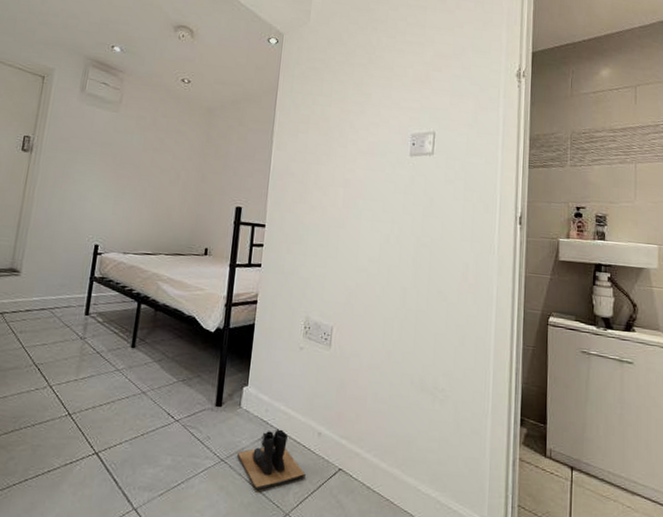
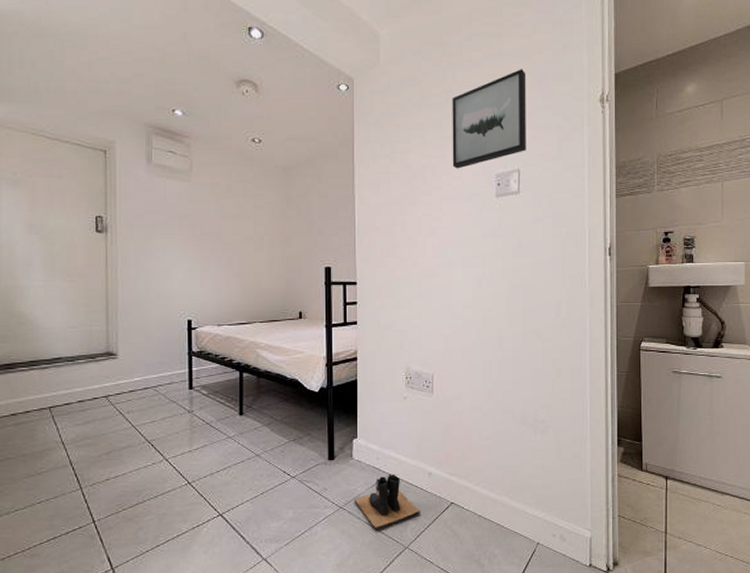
wall art: none [369,40,447,126] -> present [452,69,526,169]

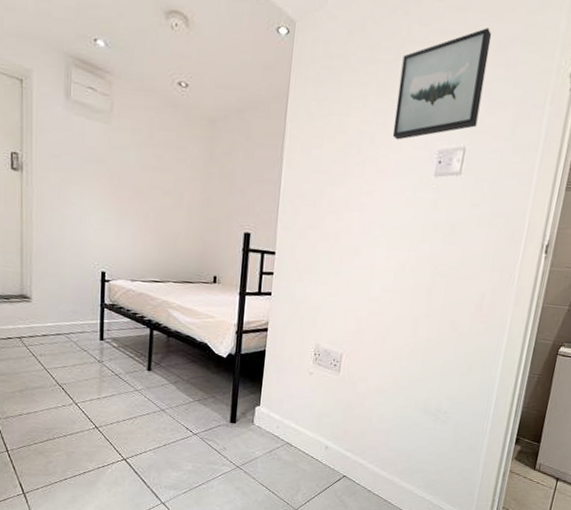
boots: present [354,474,420,529] -> none [251,442,313,490]

